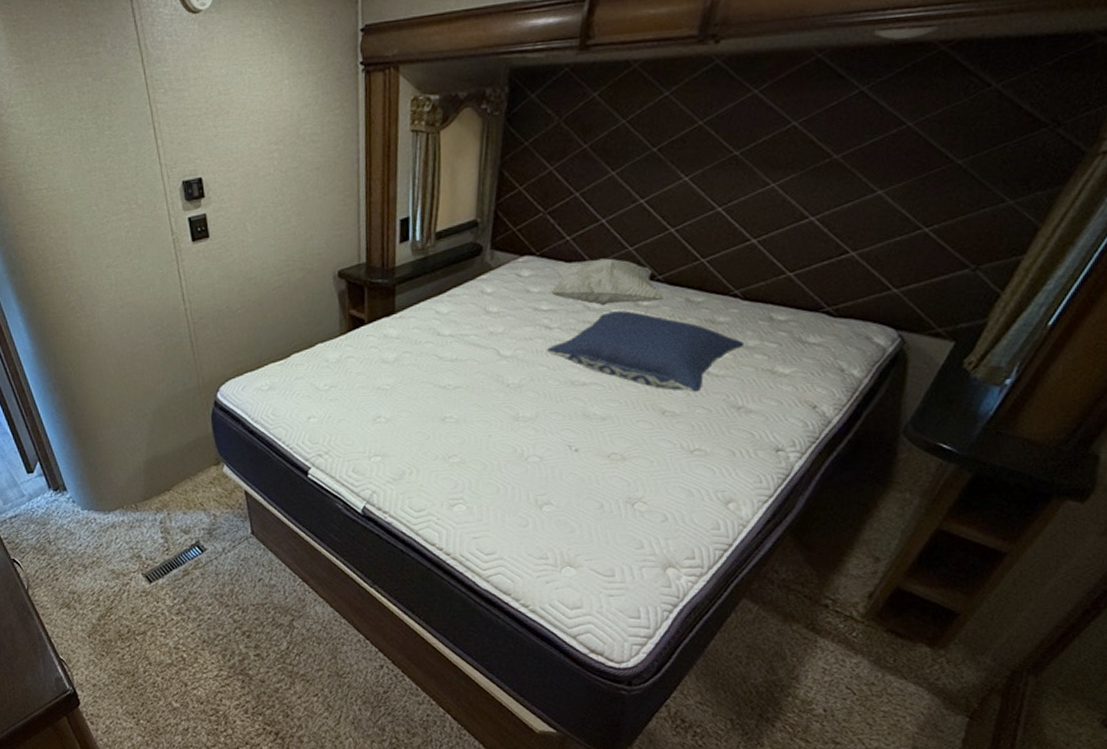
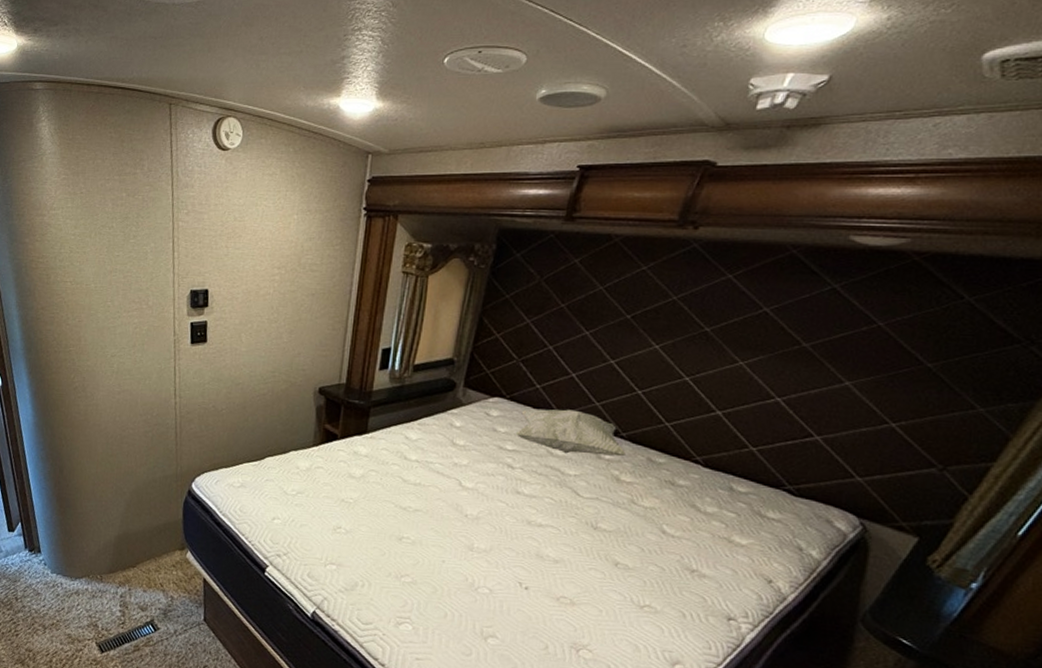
pillow: present [546,311,745,392] -> none [506,460,703,550]

